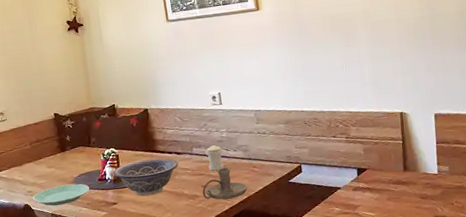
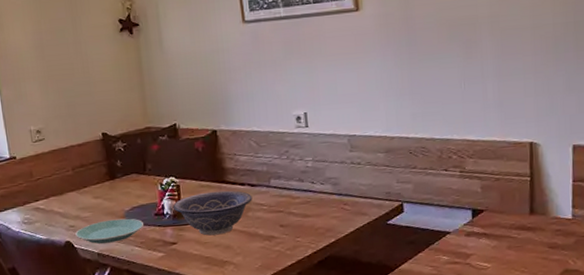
candle holder: present [202,167,248,200] -> none [280,204,336,243]
pepper shaker: present [206,144,224,171] -> none [286,176,308,208]

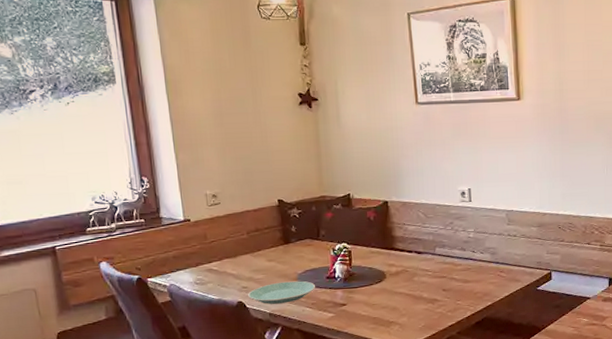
decorative bowl: present [173,190,253,236] -> none [345,256,419,298]

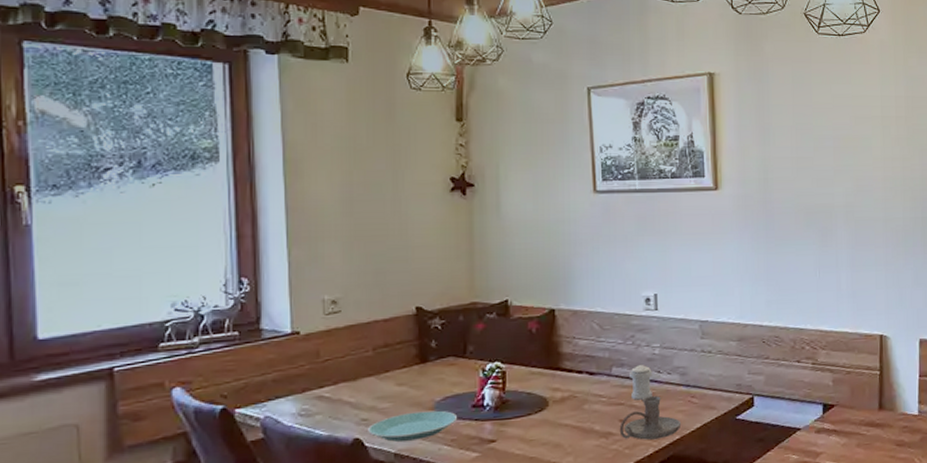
candle holder: none [443,271,493,305] -> present [619,396,682,440]
pepper shaker: none [450,245,469,274] -> present [630,364,652,400]

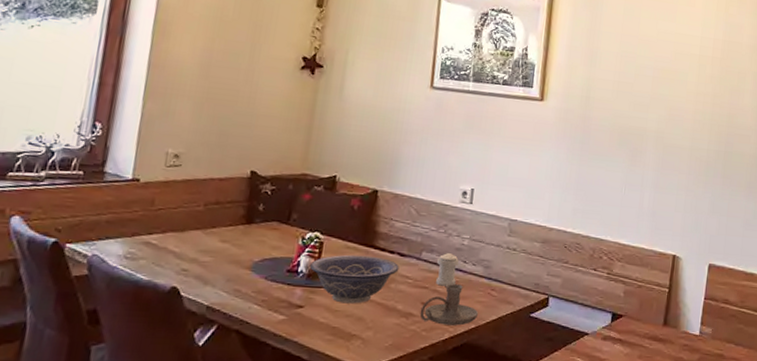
plate: present [368,410,458,442] -> none [186,269,272,296]
decorative bowl: none [496,378,590,432] -> present [310,254,399,304]

